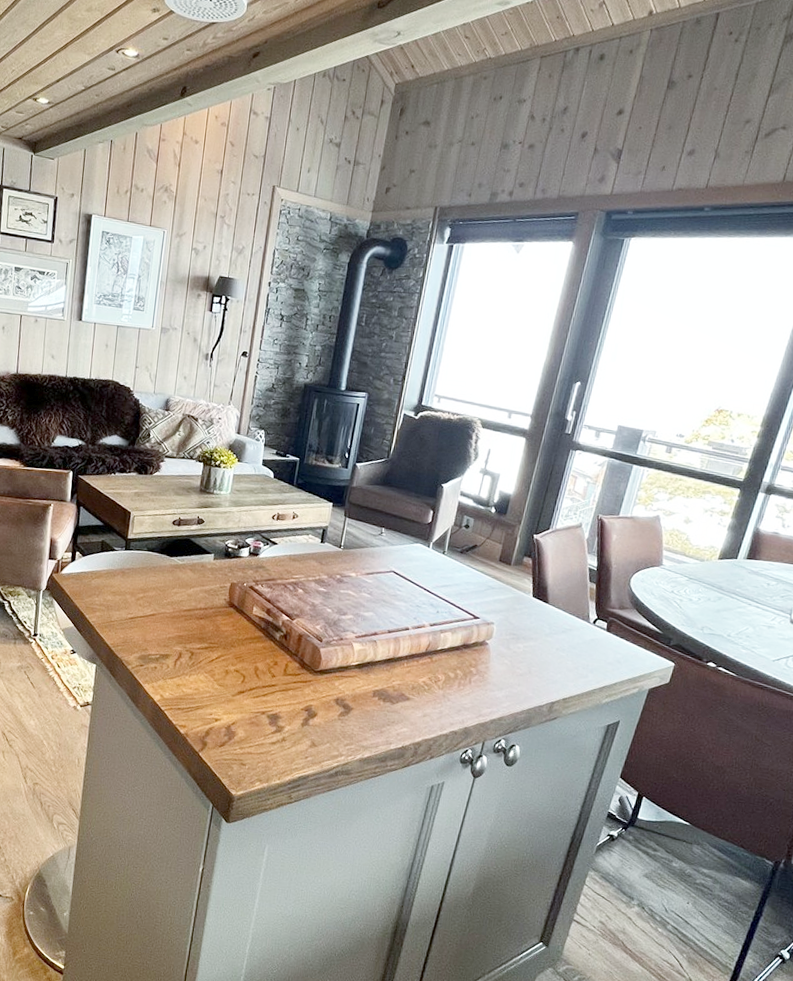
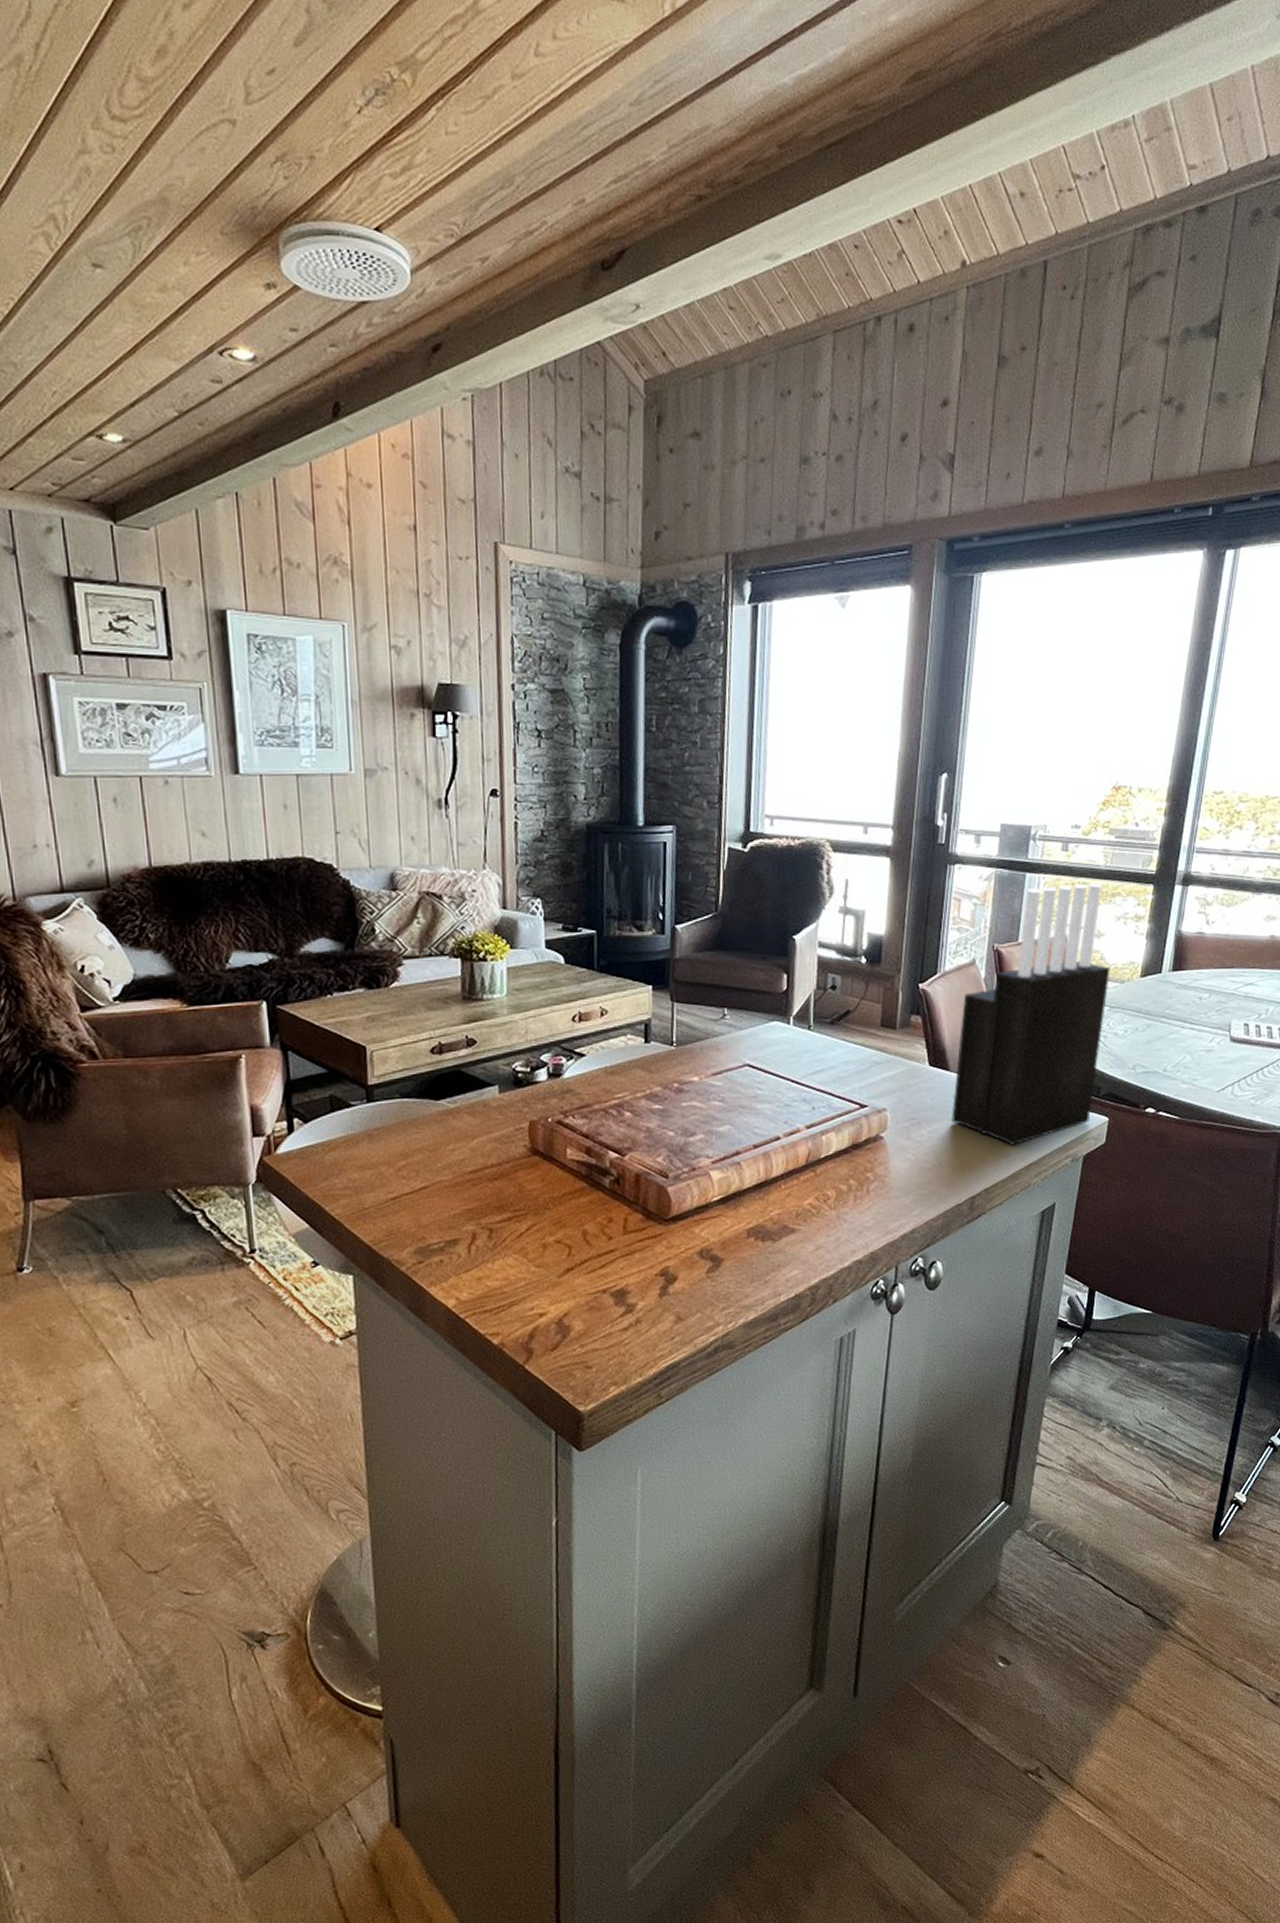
knife block: none [543,477,695,671] -> present [950,882,1111,1146]

